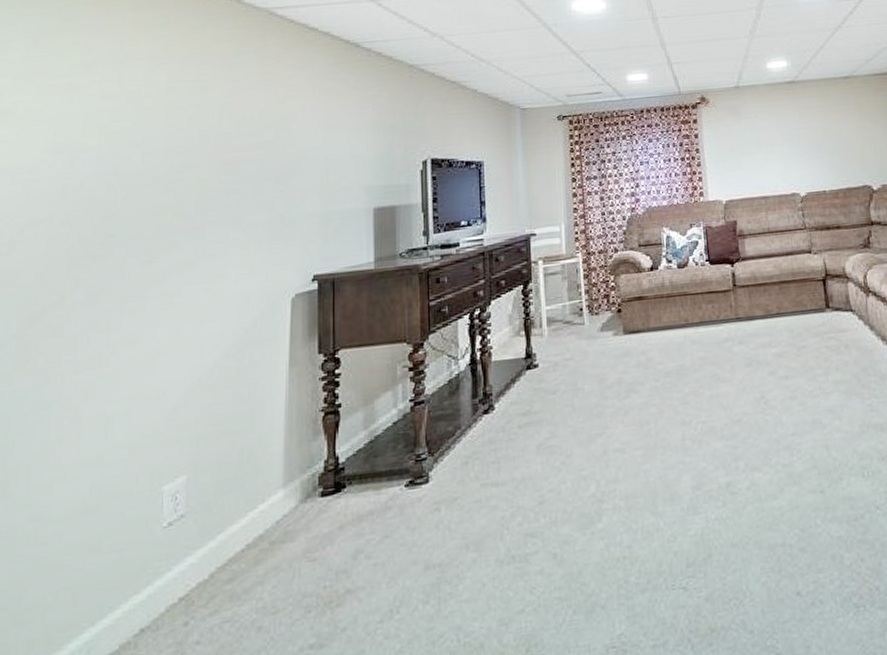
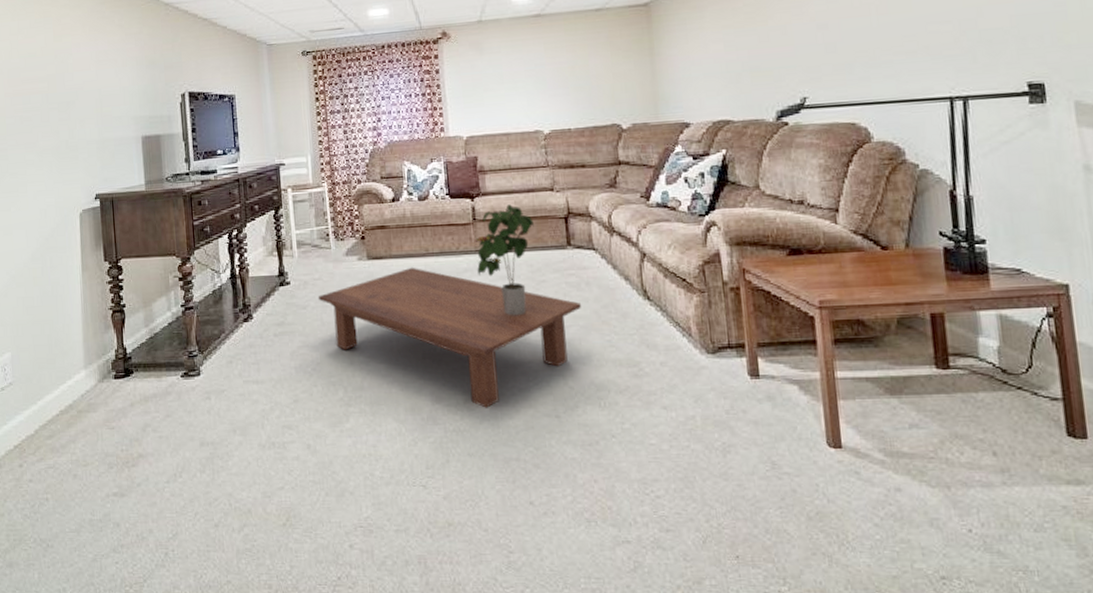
coffee table: none [569,339,842,490] -> present [318,267,581,408]
potted plant: none [735,268,793,386] -> present [475,204,534,316]

